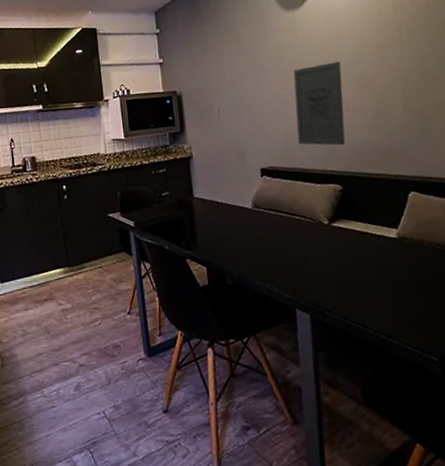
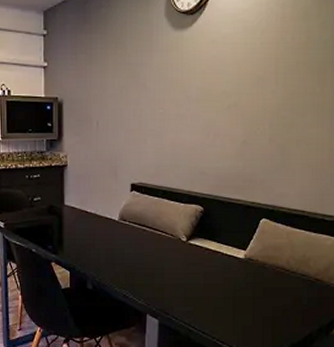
wall art: present [293,61,346,146] -> none [169,88,219,170]

